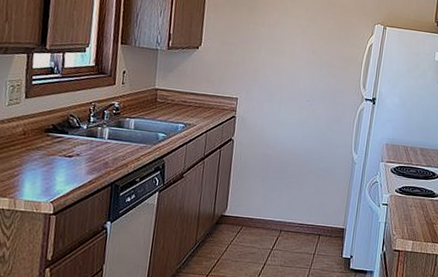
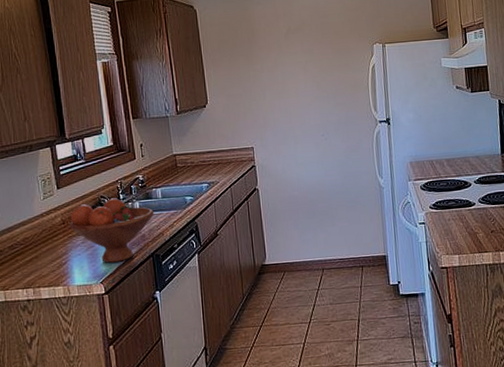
fruit bowl: none [30,119,123,185] -> present [69,198,155,263]

